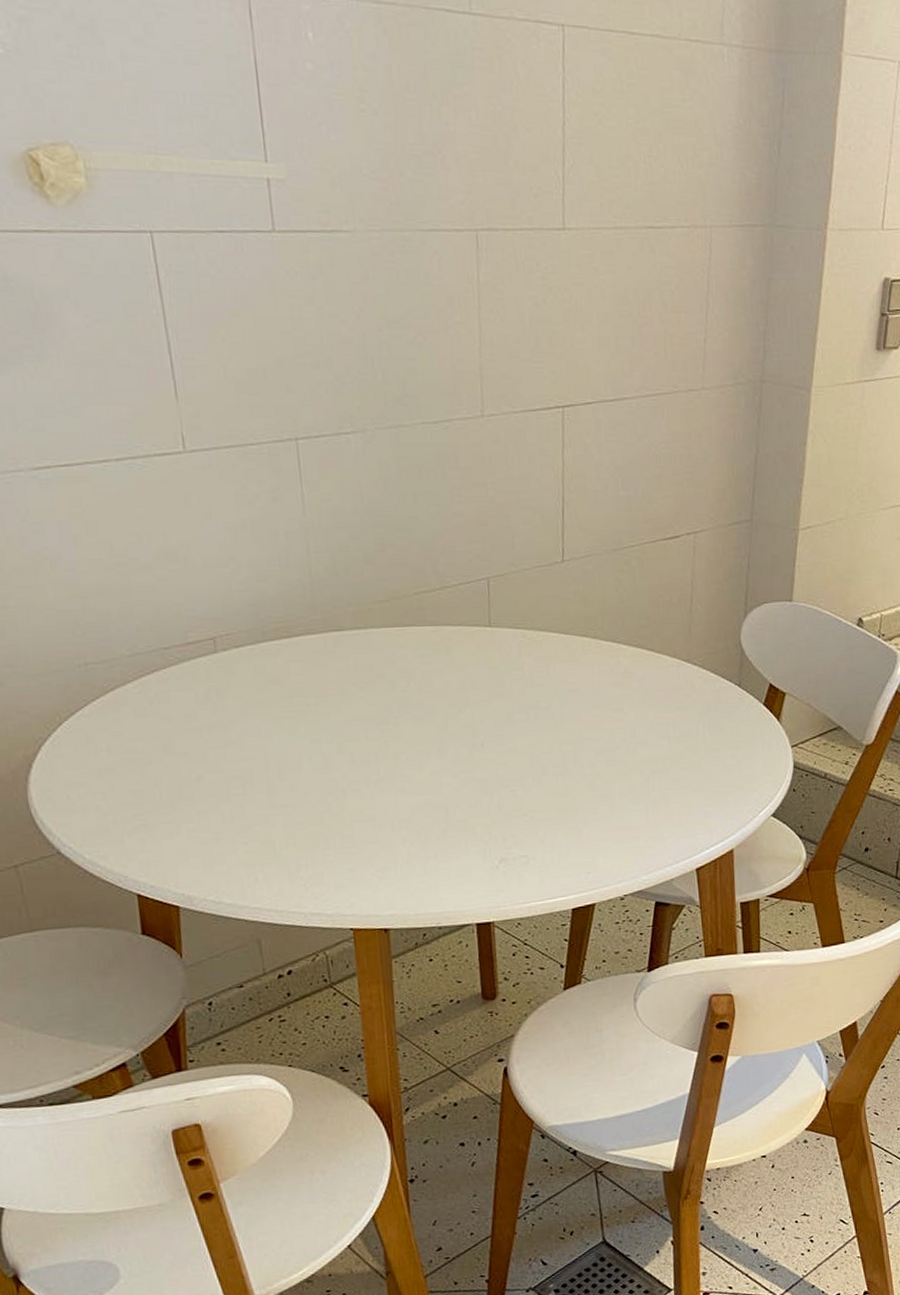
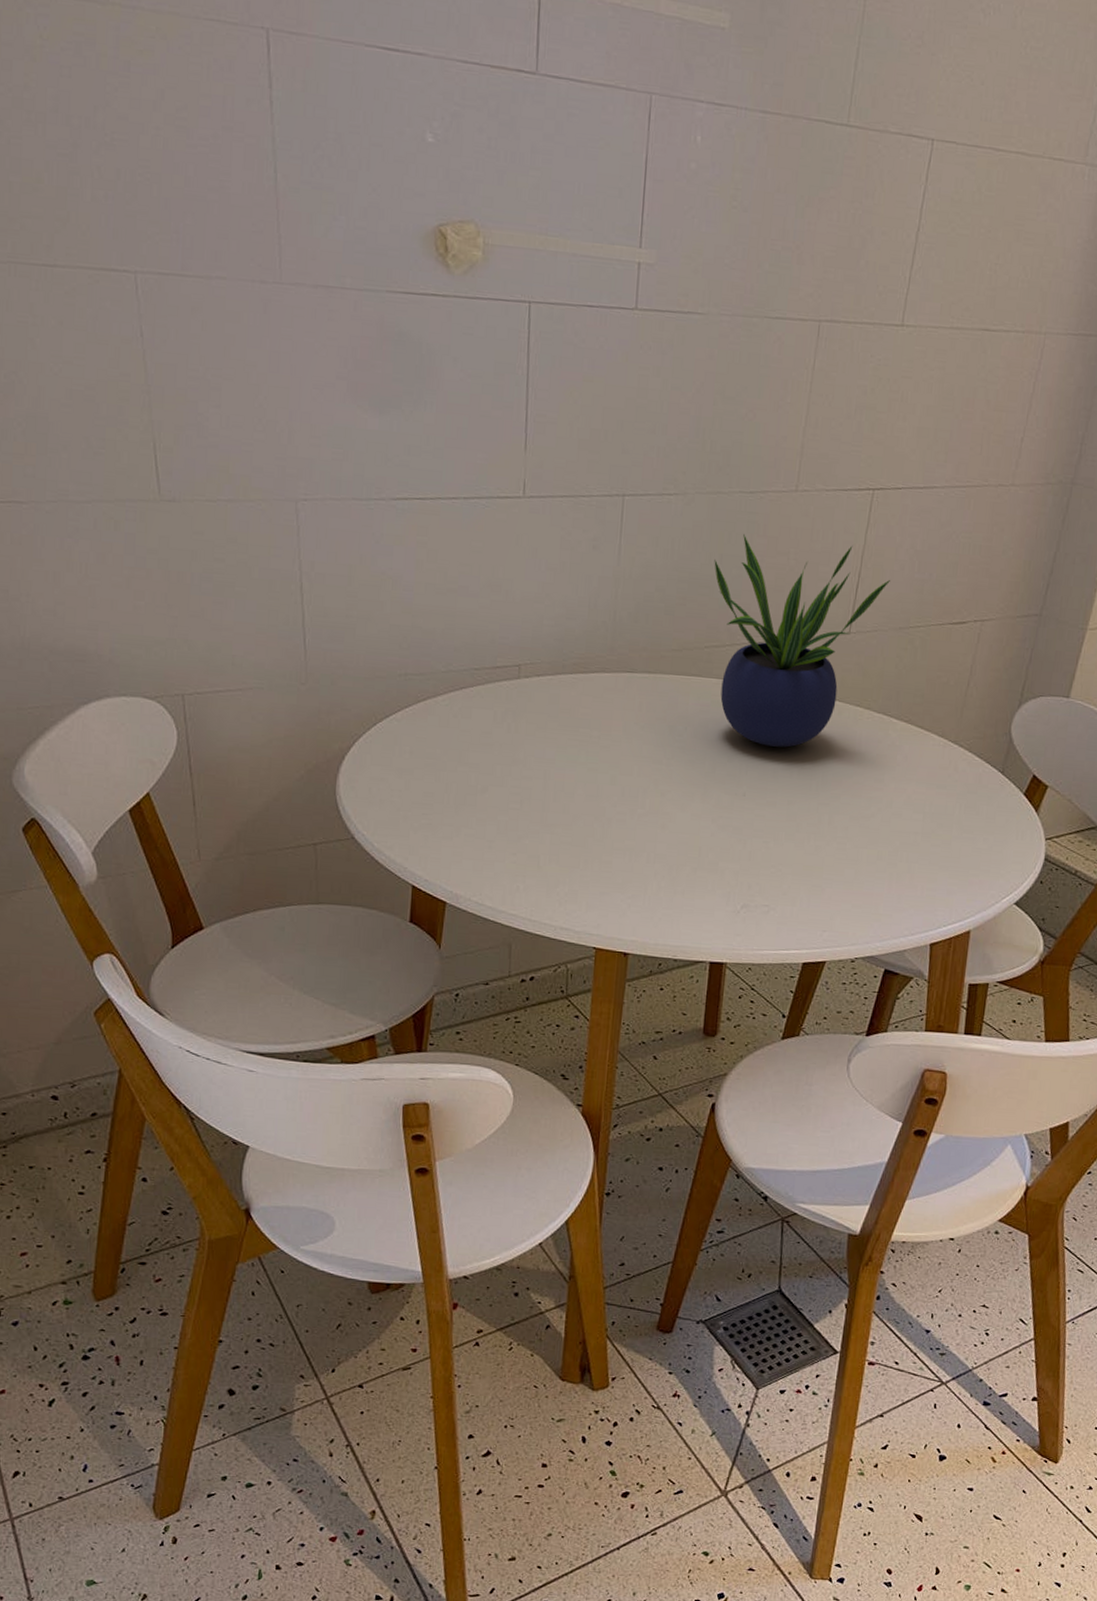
potted plant: none [408,467,596,690] -> present [714,533,890,748]

